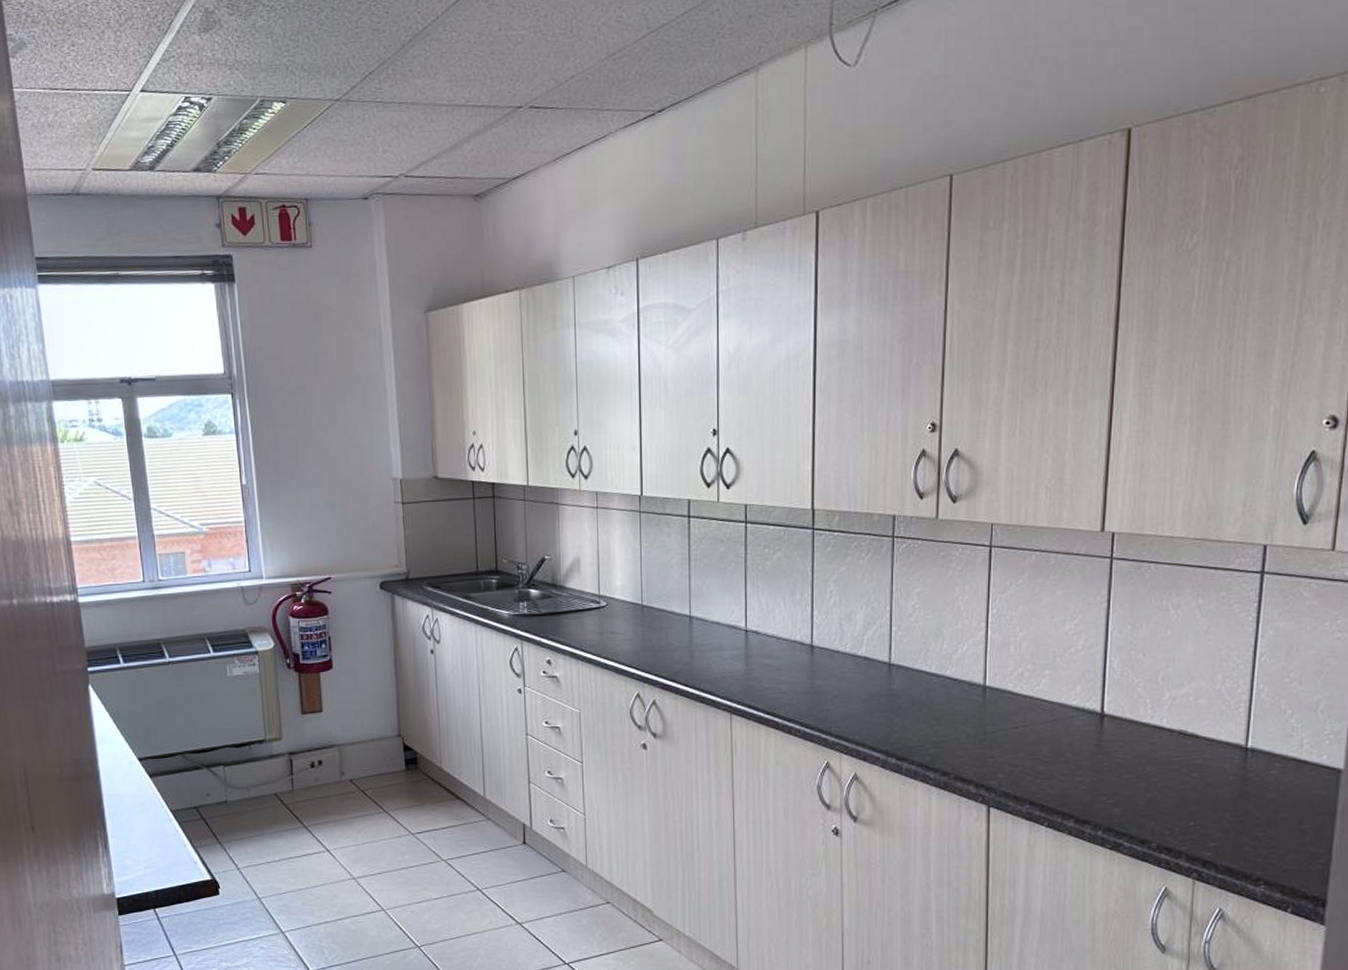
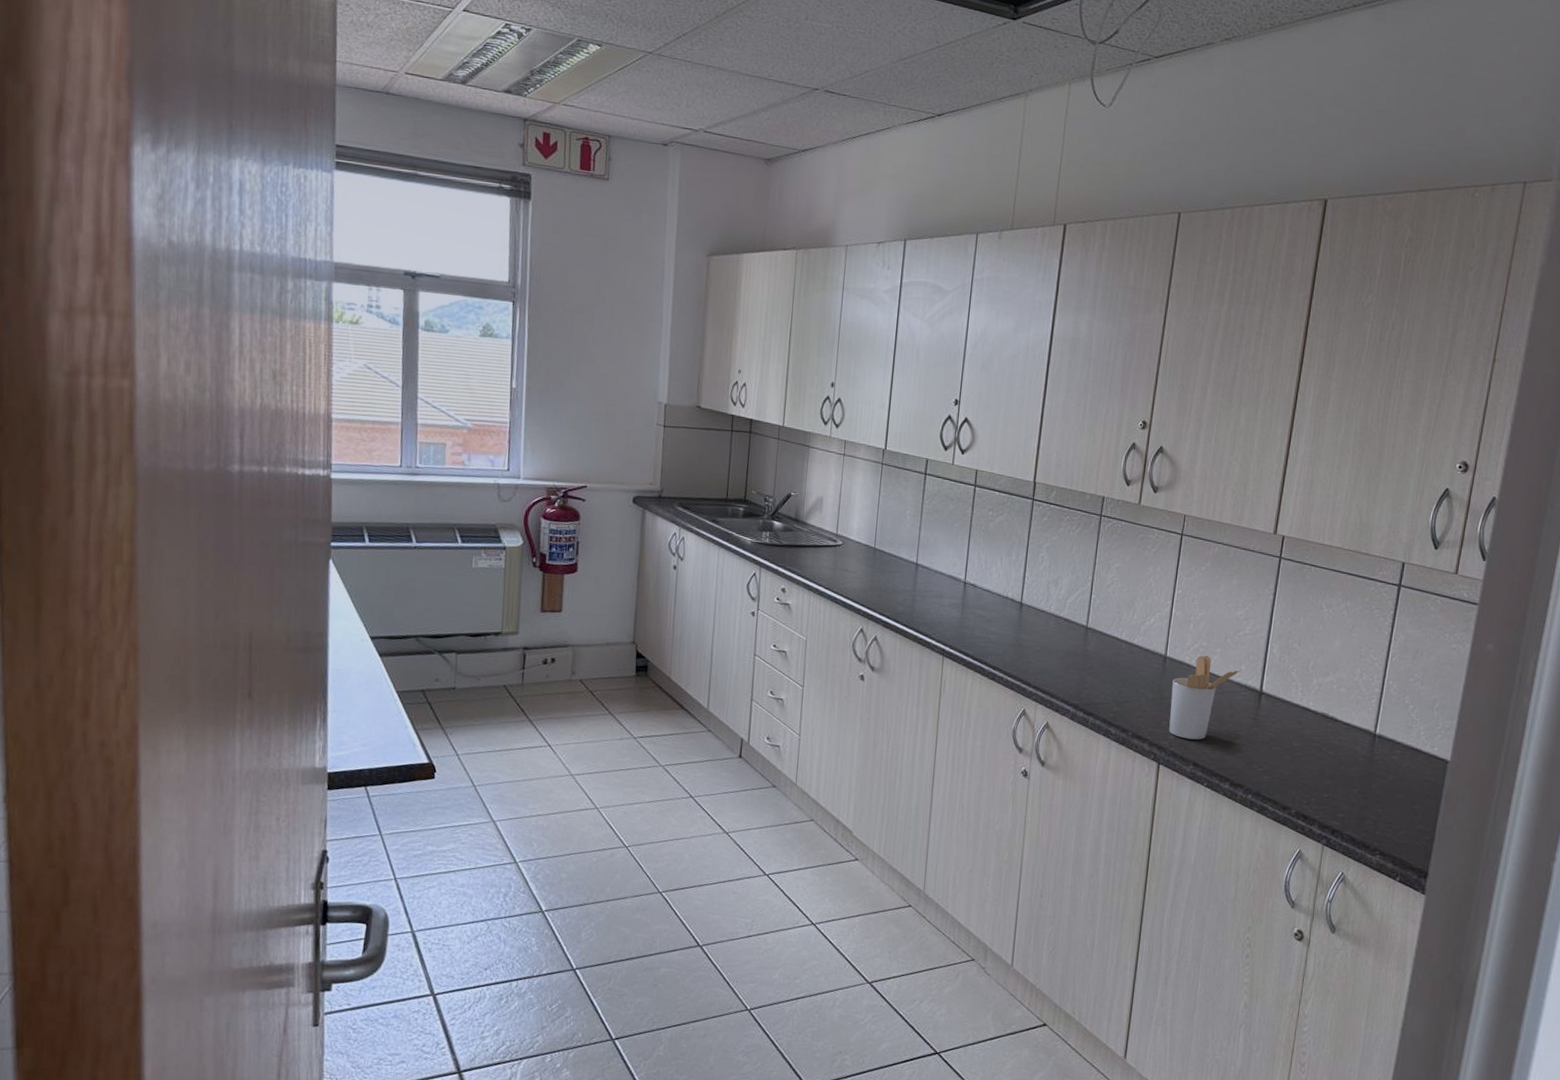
utensil holder: none [996,680,1078,776] -> present [1169,655,1243,740]

